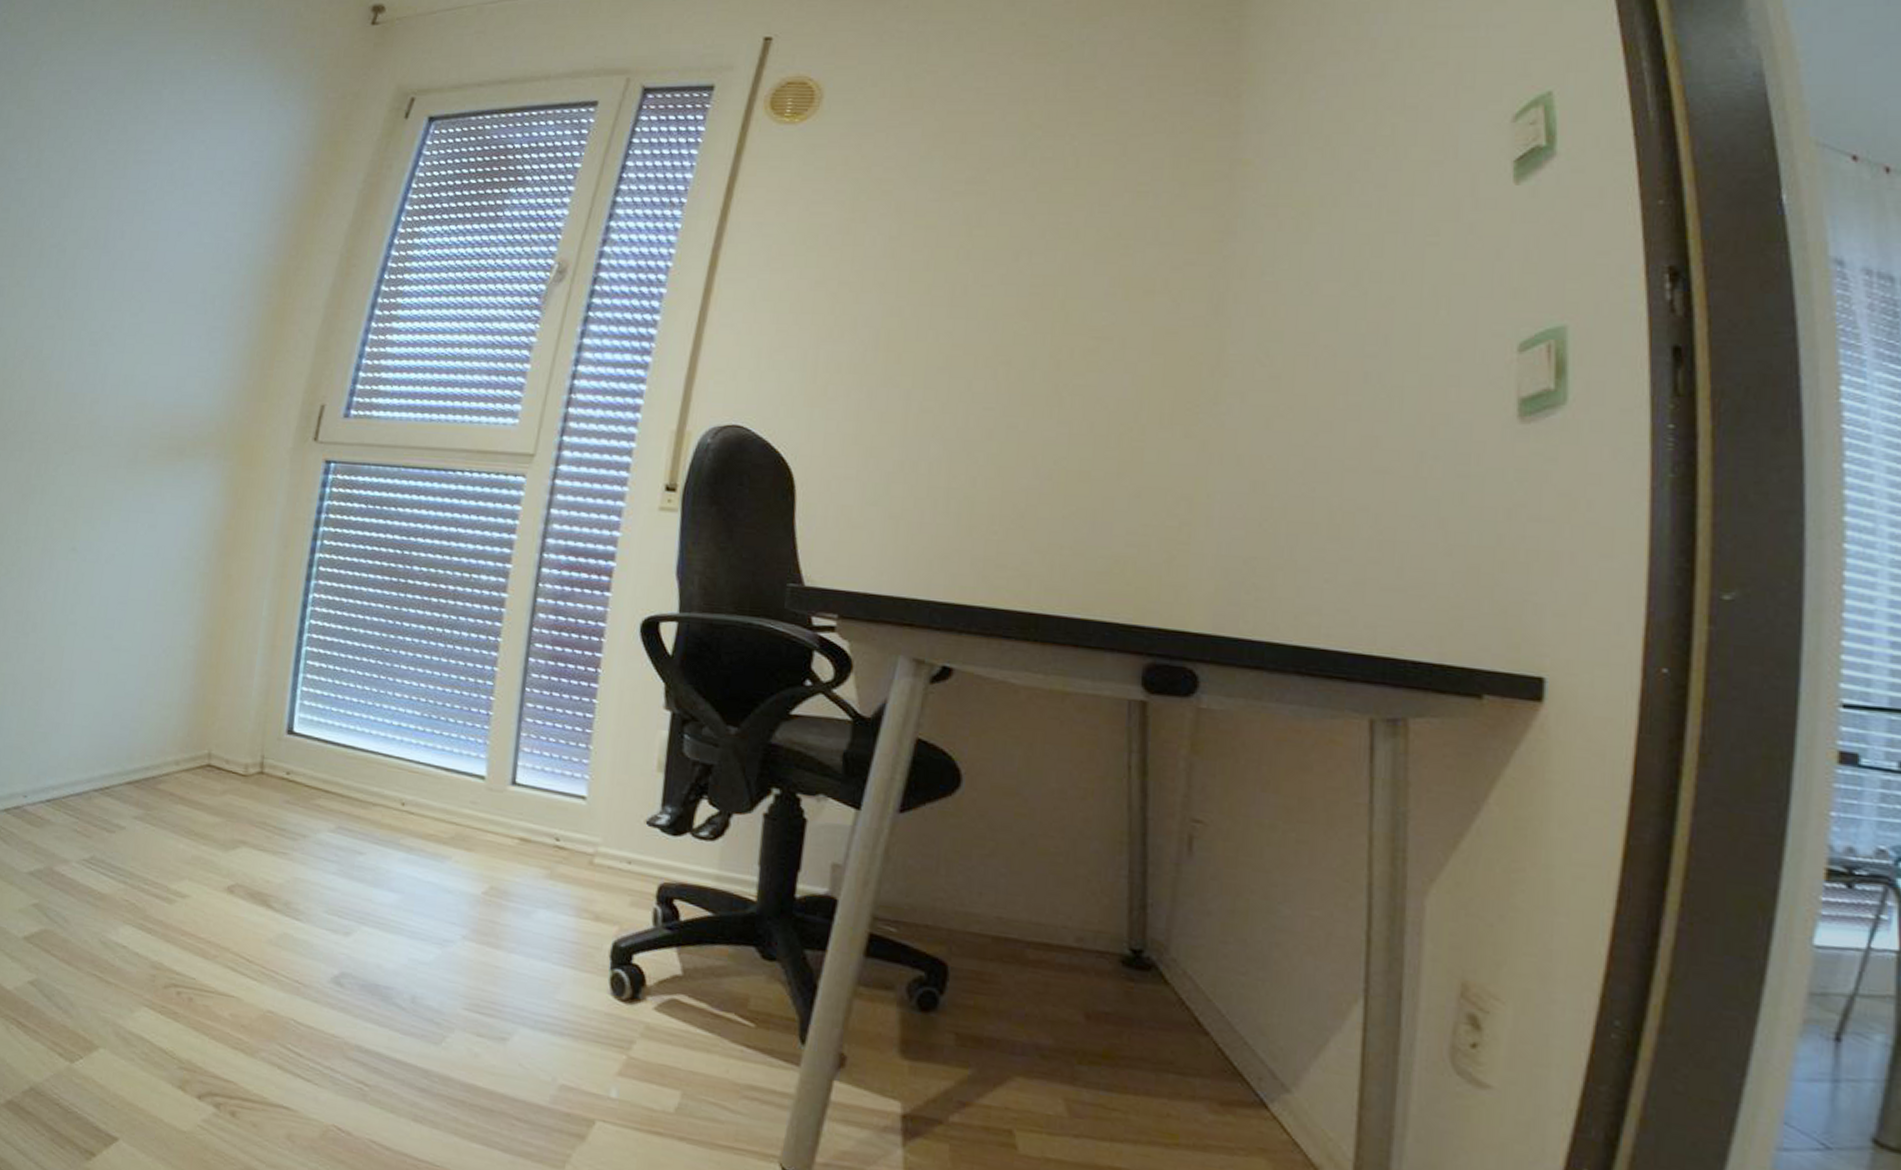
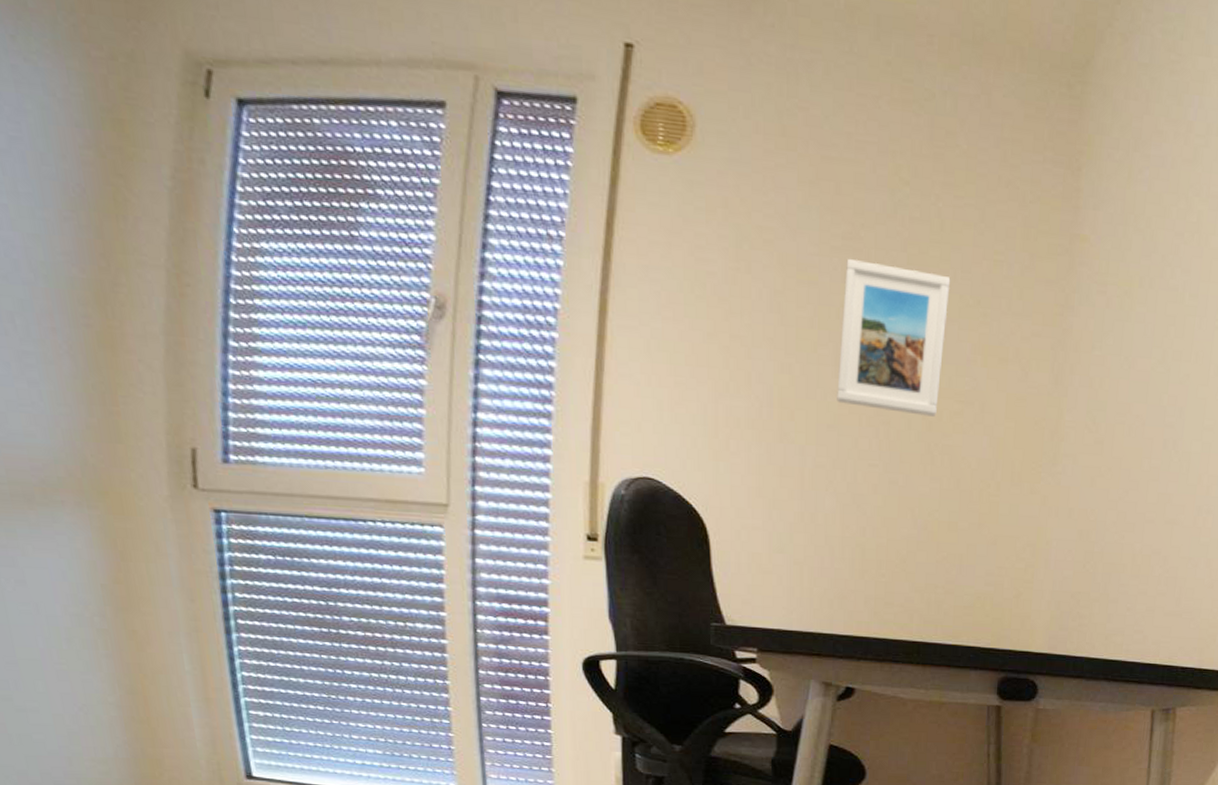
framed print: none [950,202,1087,355] -> present [837,259,951,417]

